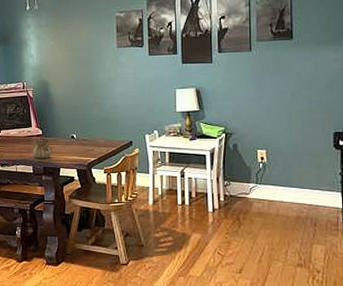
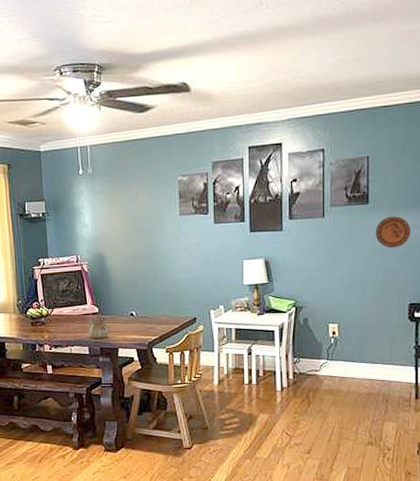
decorative plate: none [299,51,334,81] -> present [375,216,411,248]

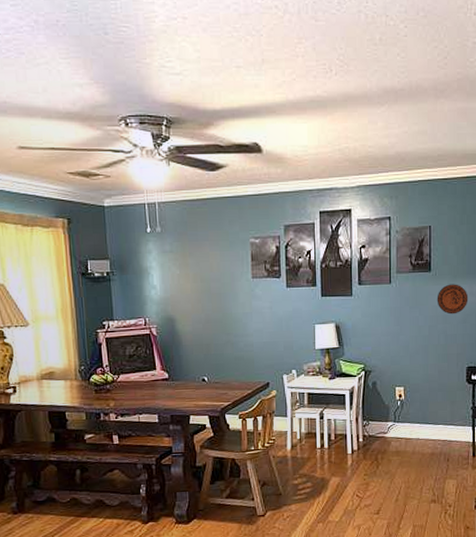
teapot: present [88,313,110,339] -> none [157,379,181,407]

